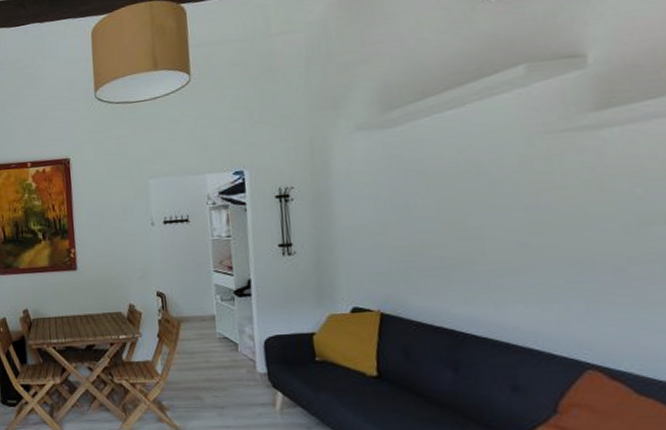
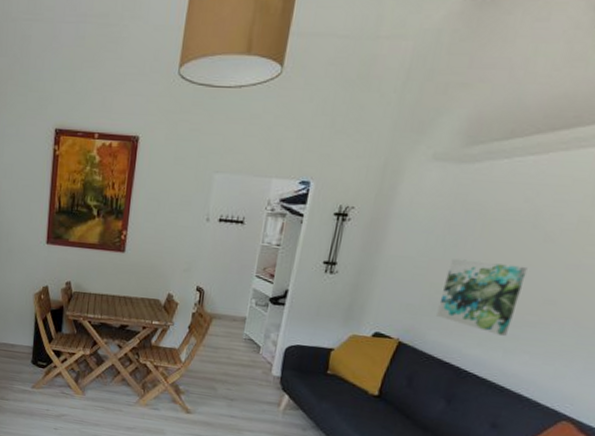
wall art: none [406,214,492,289] -> present [436,258,528,336]

